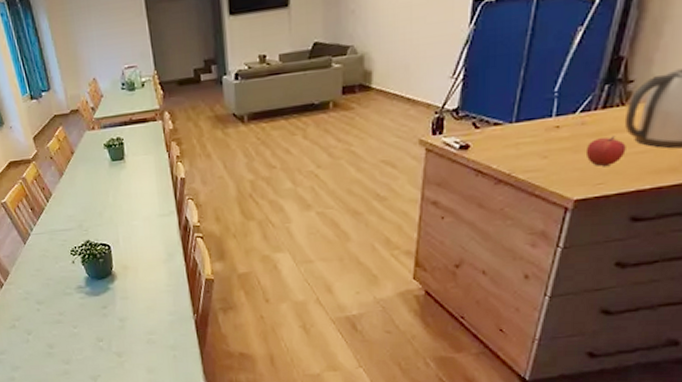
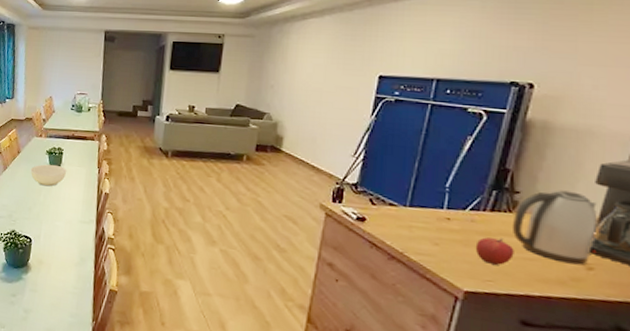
bowl: none [90,158,133,185] -> present [30,164,67,187]

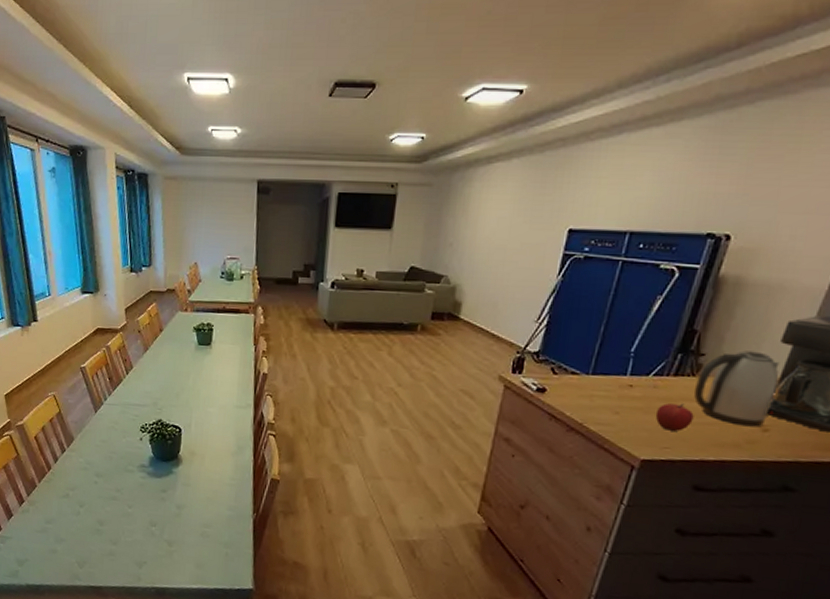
bowl: present [30,164,67,187] -> none [175,342,219,369]

